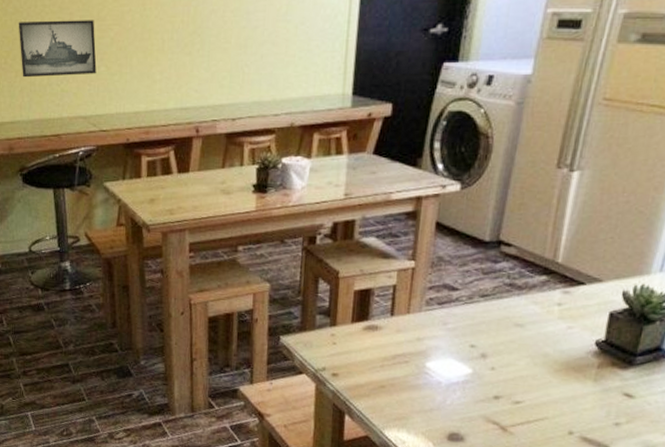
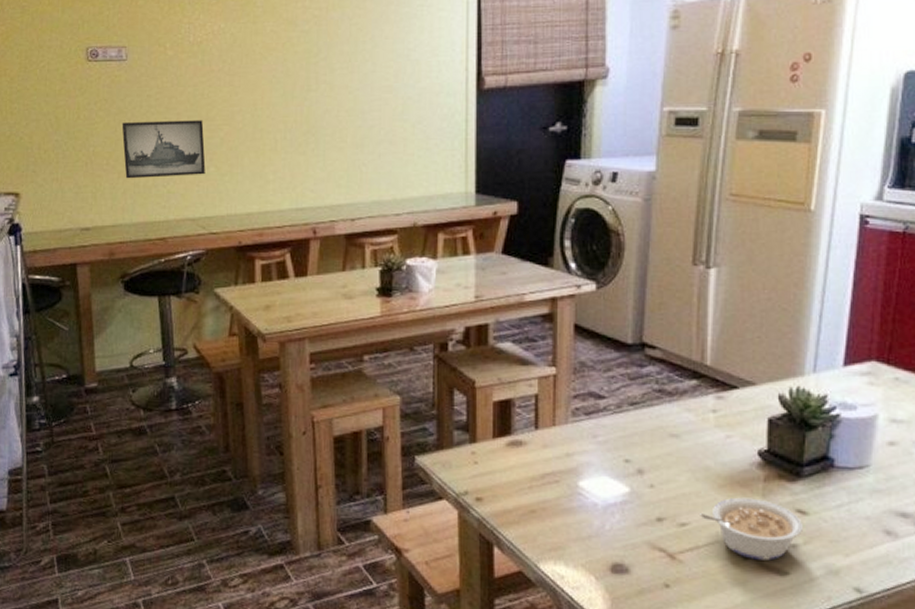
legume: none [534,381,628,436] -> present [700,497,802,561]

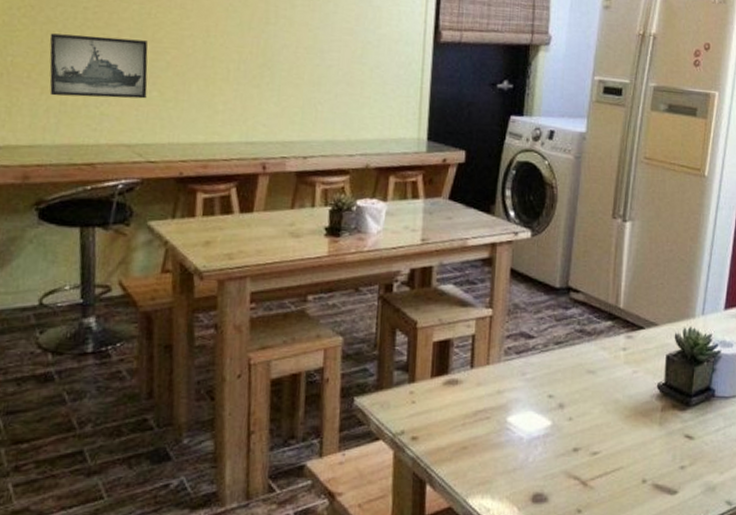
legume: present [700,497,802,561] -> none [609,426,689,482]

